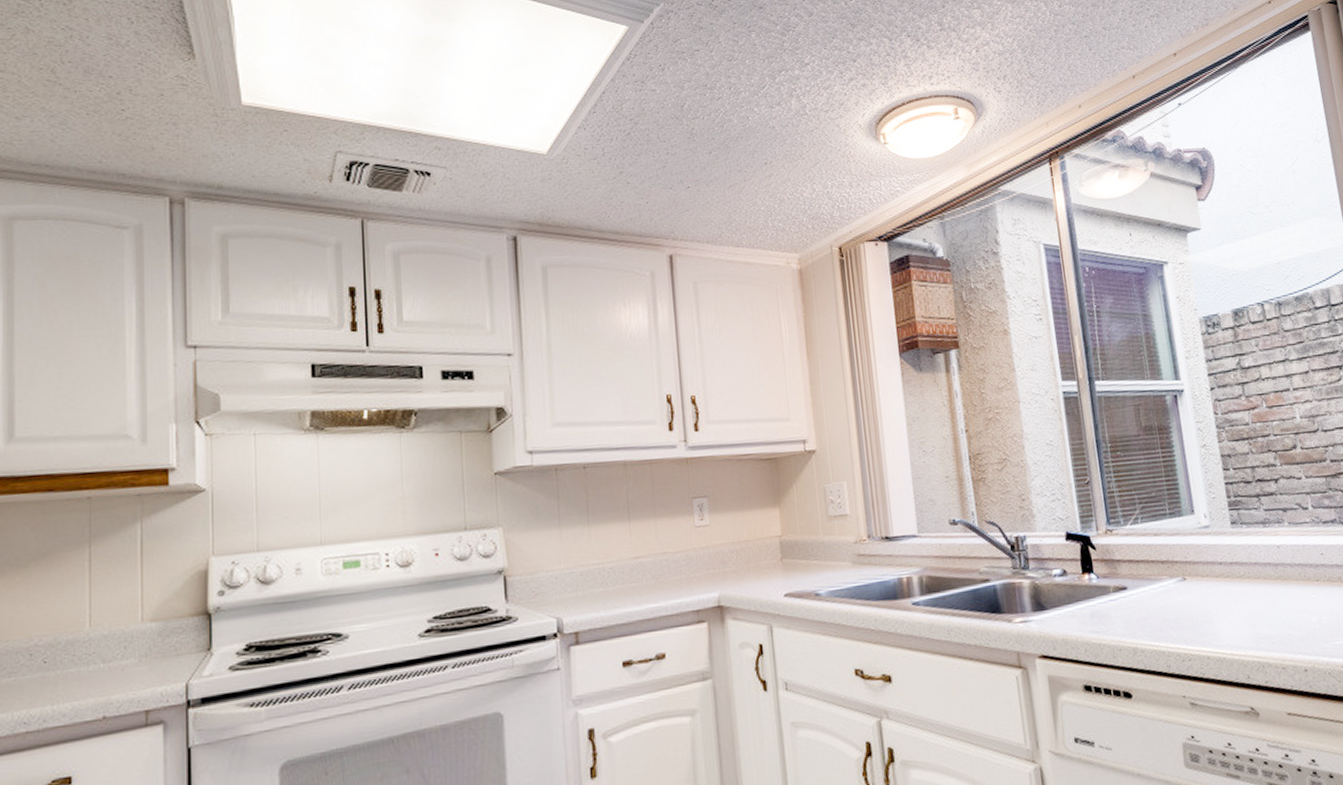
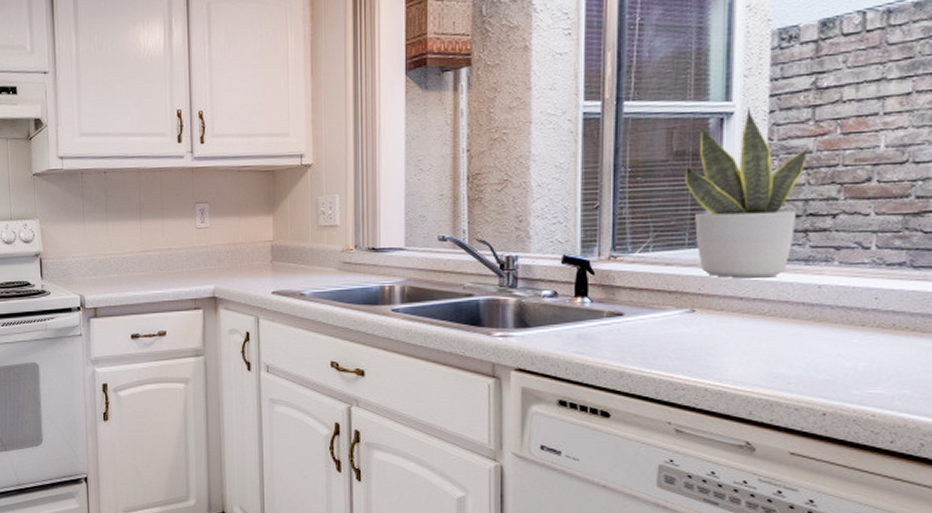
potted plant: none [1155,385,1251,544] -> present [684,107,811,278]

